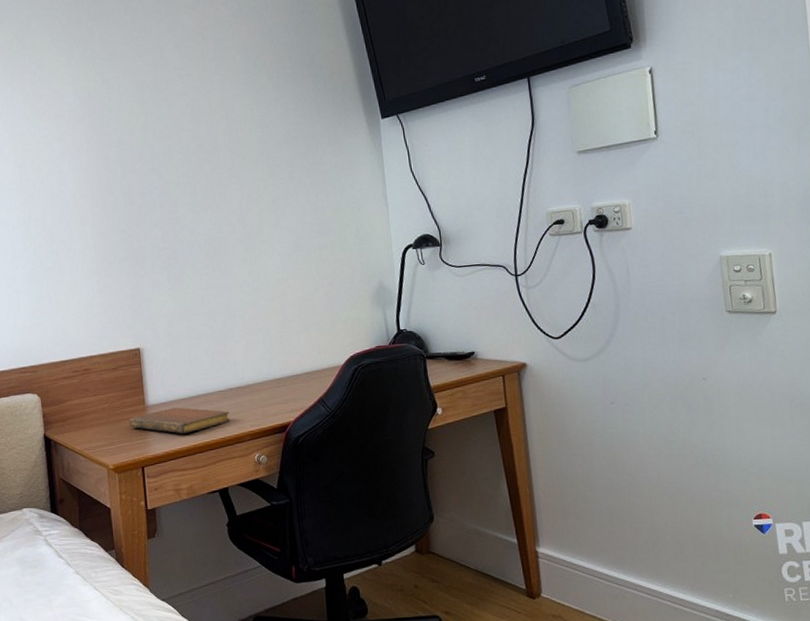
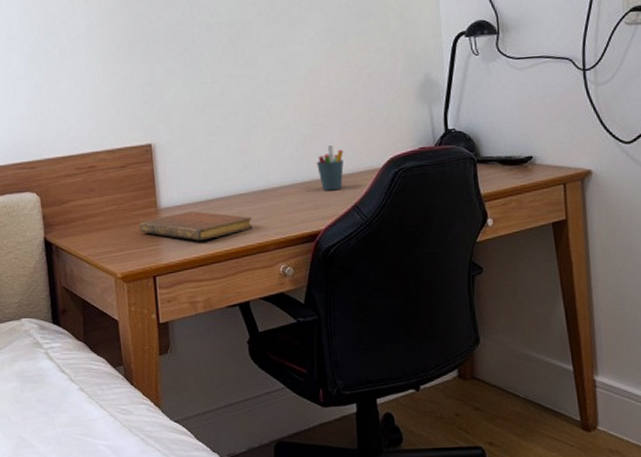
pen holder: none [286,346,310,387] -> present [317,145,344,191]

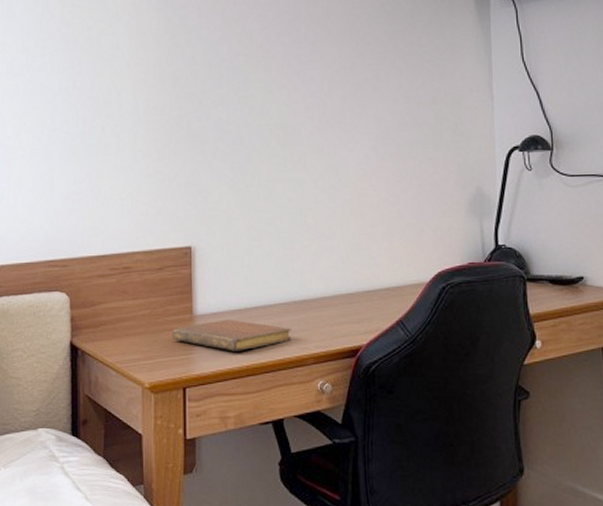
pen holder: present [317,145,344,191] -> none [362,256,390,304]

